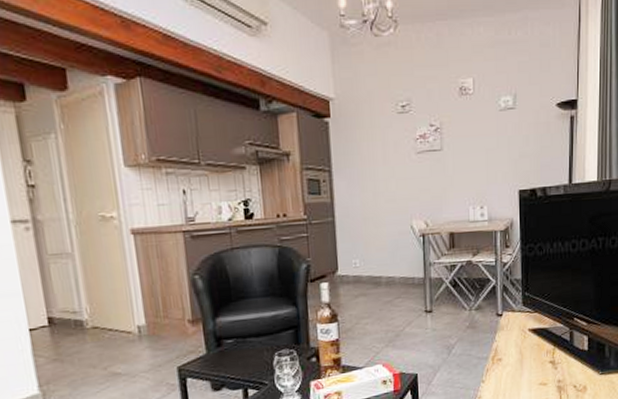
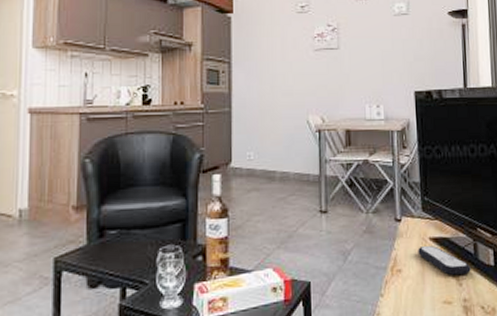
remote control: none [517,336,566,361] -> present [418,246,471,276]

